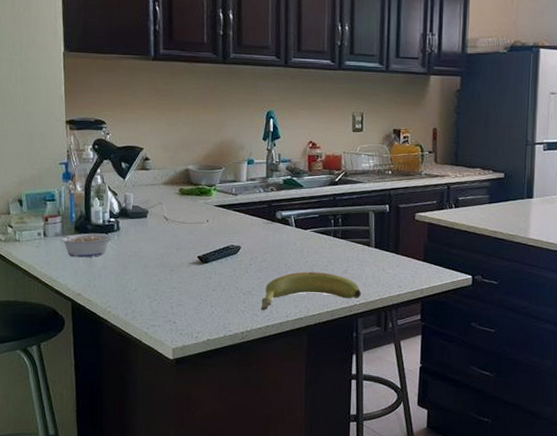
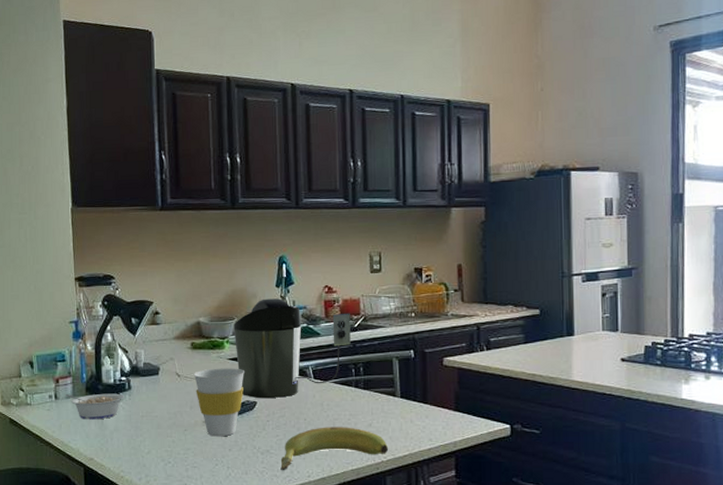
cup: none [181,213,230,278] -> present [193,368,244,437]
coffee maker: none [221,150,332,244] -> present [233,298,351,399]

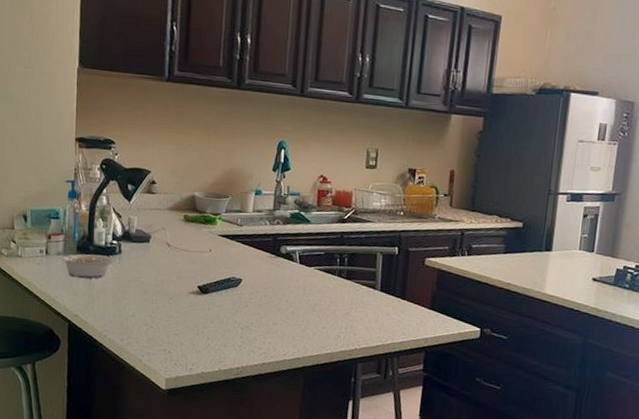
cup: present [193,368,244,437] -> none [183,242,233,309]
coffee maker: present [233,298,351,399] -> none [227,181,342,278]
banana: present [280,427,389,470] -> none [258,310,363,347]

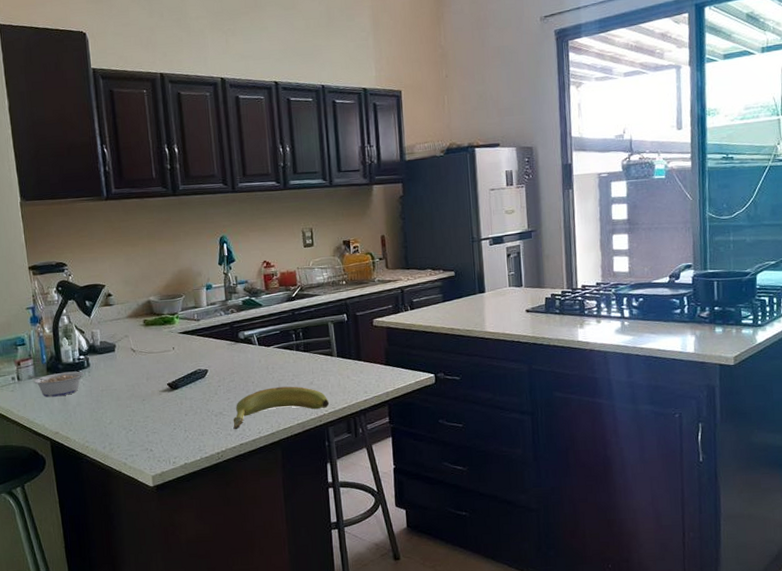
banana: none [258,310,363,347] -> present [233,386,330,429]

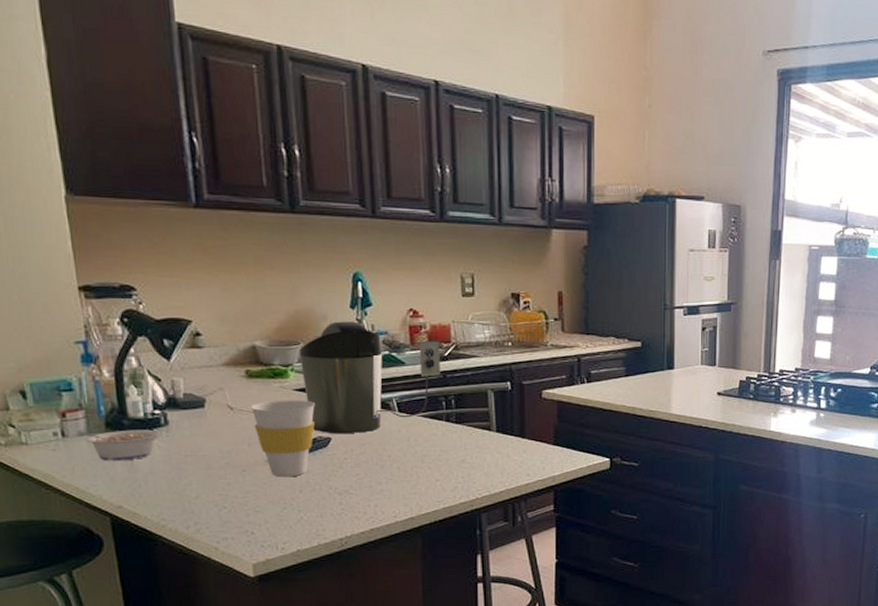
cup: none [147,340,195,404] -> present [250,400,315,478]
coffee maker: none [182,275,290,367] -> present [299,321,441,434]
banana: present [233,386,330,429] -> none [362,463,484,511]

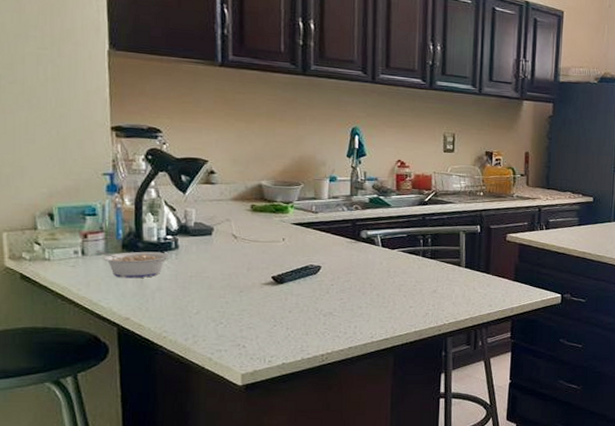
cup: present [250,400,315,478] -> none [252,232,309,299]
coffee maker: present [299,321,441,434] -> none [299,167,422,264]

